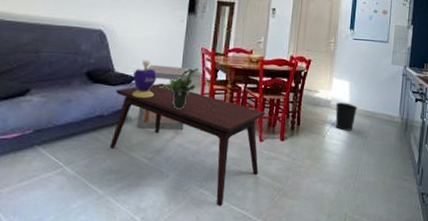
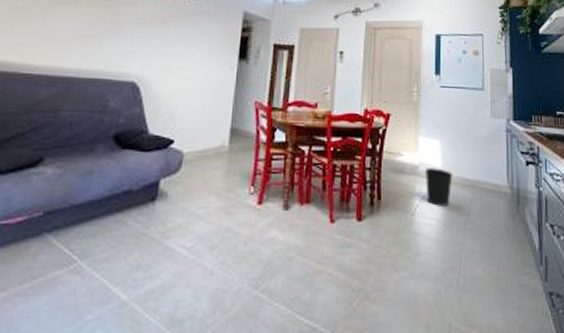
coffee table: present [109,83,265,207] -> none [138,147,336,316]
decorative container: present [132,60,158,99] -> none [169,118,201,168]
side table: present [137,64,190,130] -> none [173,123,241,208]
potted plant: present [158,68,199,109] -> none [201,127,252,181]

